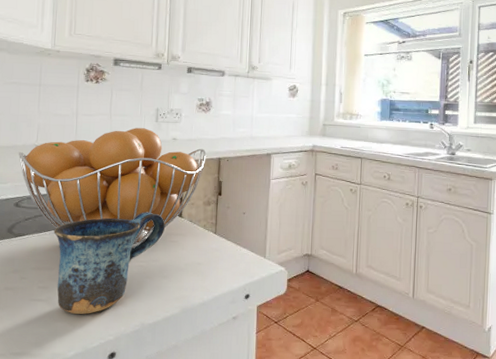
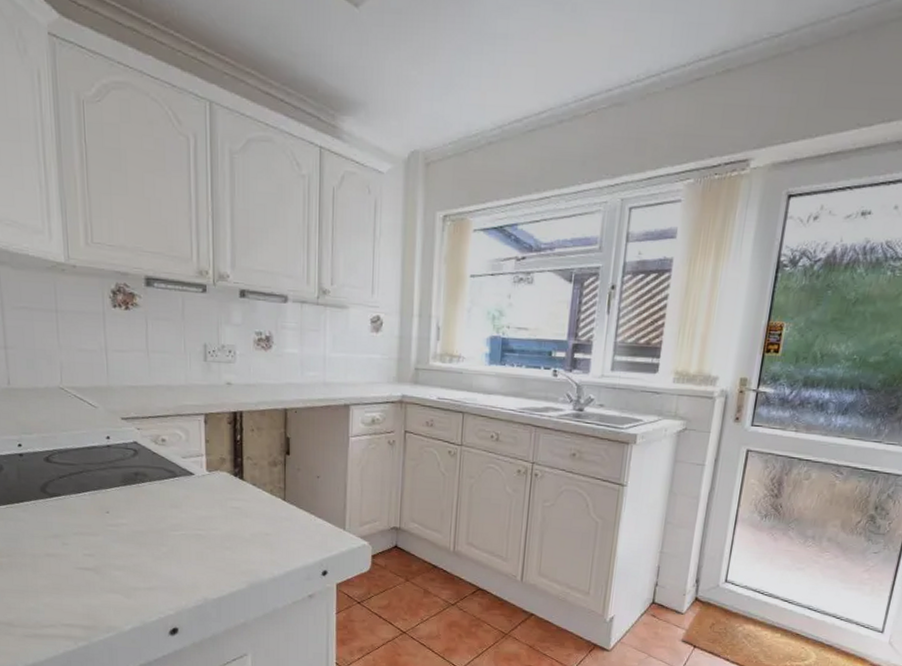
fruit basket: present [19,128,207,248] -> none [41,368,269,514]
mug: present [53,212,166,315] -> none [94,472,225,586]

